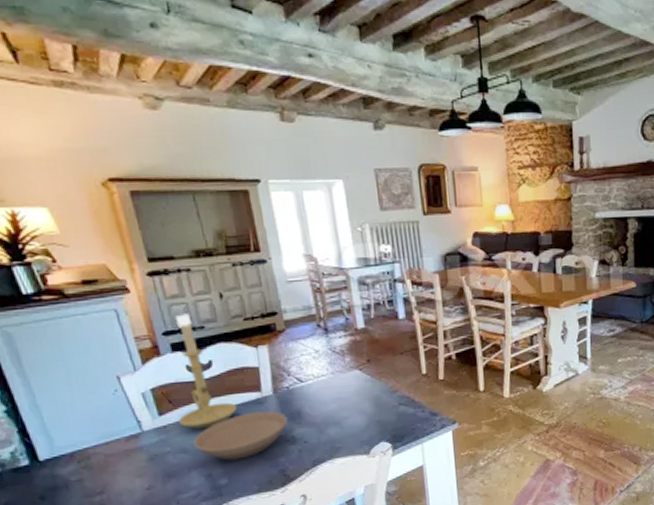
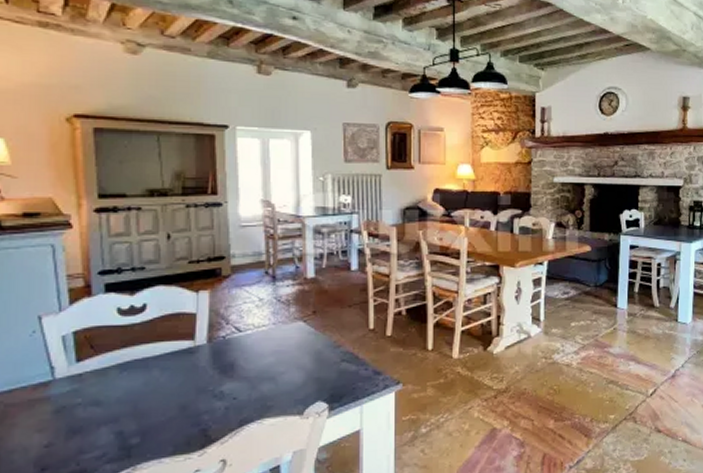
candle holder: present [176,313,238,429] -> none [97,253,165,378]
bowl: present [193,410,288,461] -> none [110,361,218,416]

